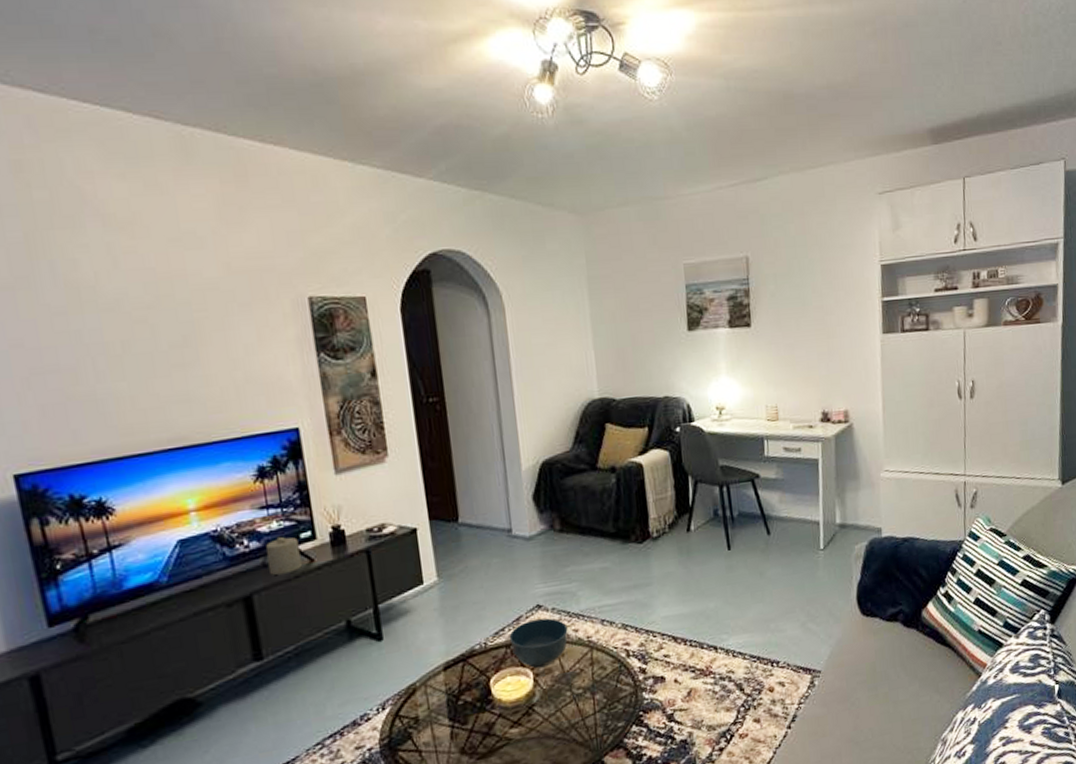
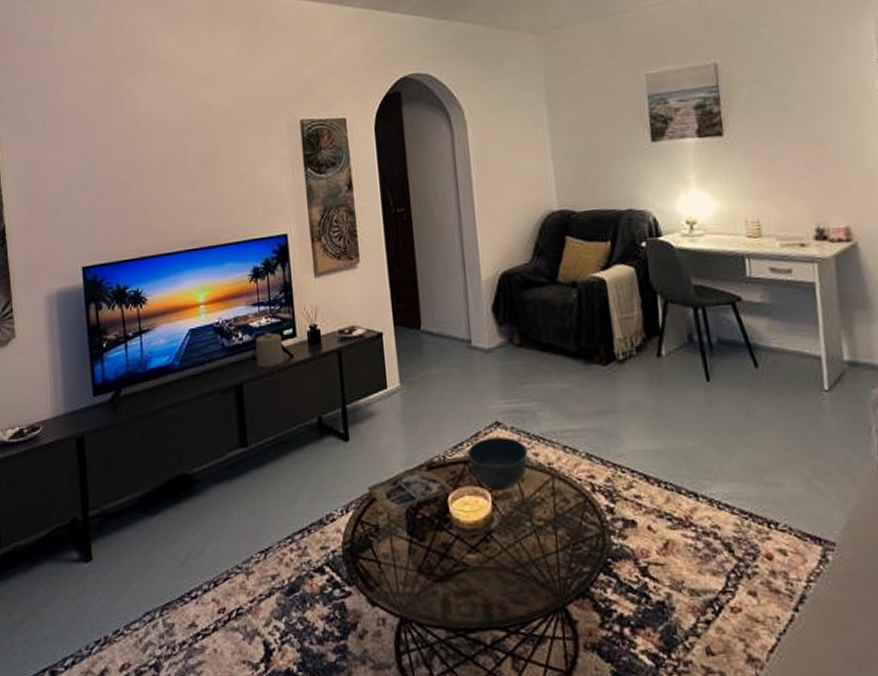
magazine: none [405,655,496,705] -> present [367,466,454,514]

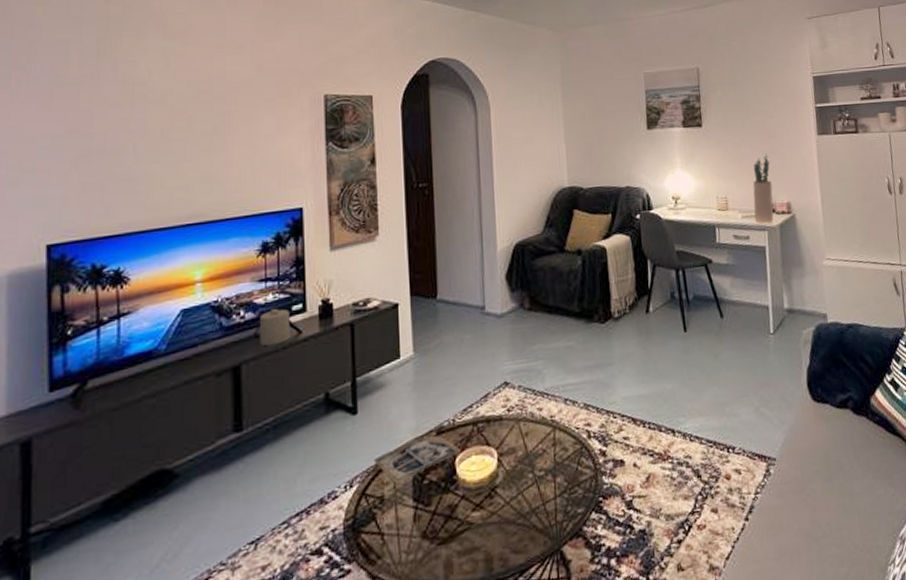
bowl: present [467,436,528,491] -> none [476,395,533,448]
vase: none [794,166,827,255] -> present [752,153,774,224]

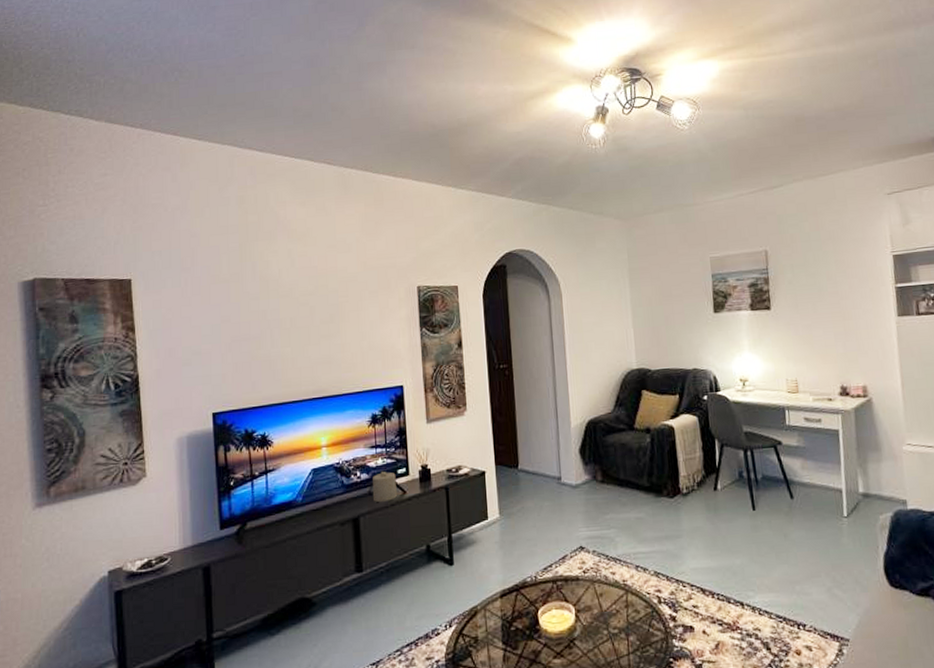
magazine: present [374,431,462,484] -> none [468,585,543,627]
vase: present [752,153,774,224] -> none [824,336,848,408]

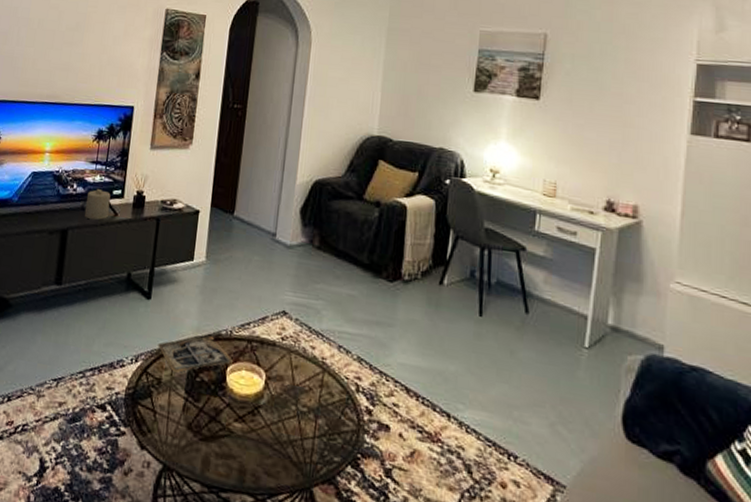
magazine: none [468,585,543,627] -> present [158,336,234,373]

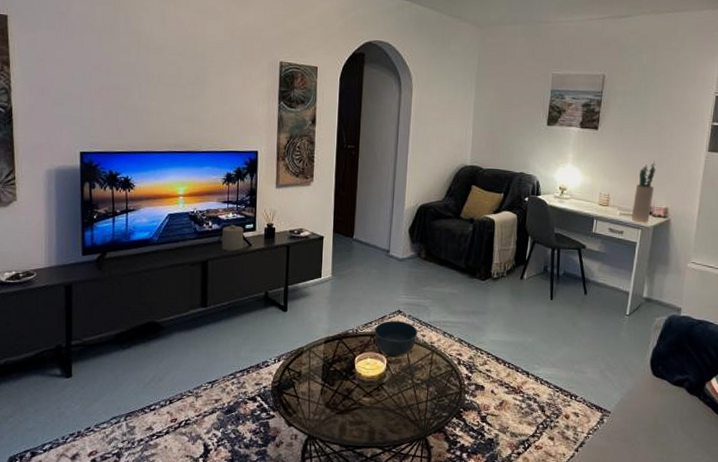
magazine: present [158,336,234,373] -> none [296,335,360,366]
bowl: none [252,323,306,374] -> present [374,320,418,358]
vase: none [587,143,618,224] -> present [631,161,656,224]

